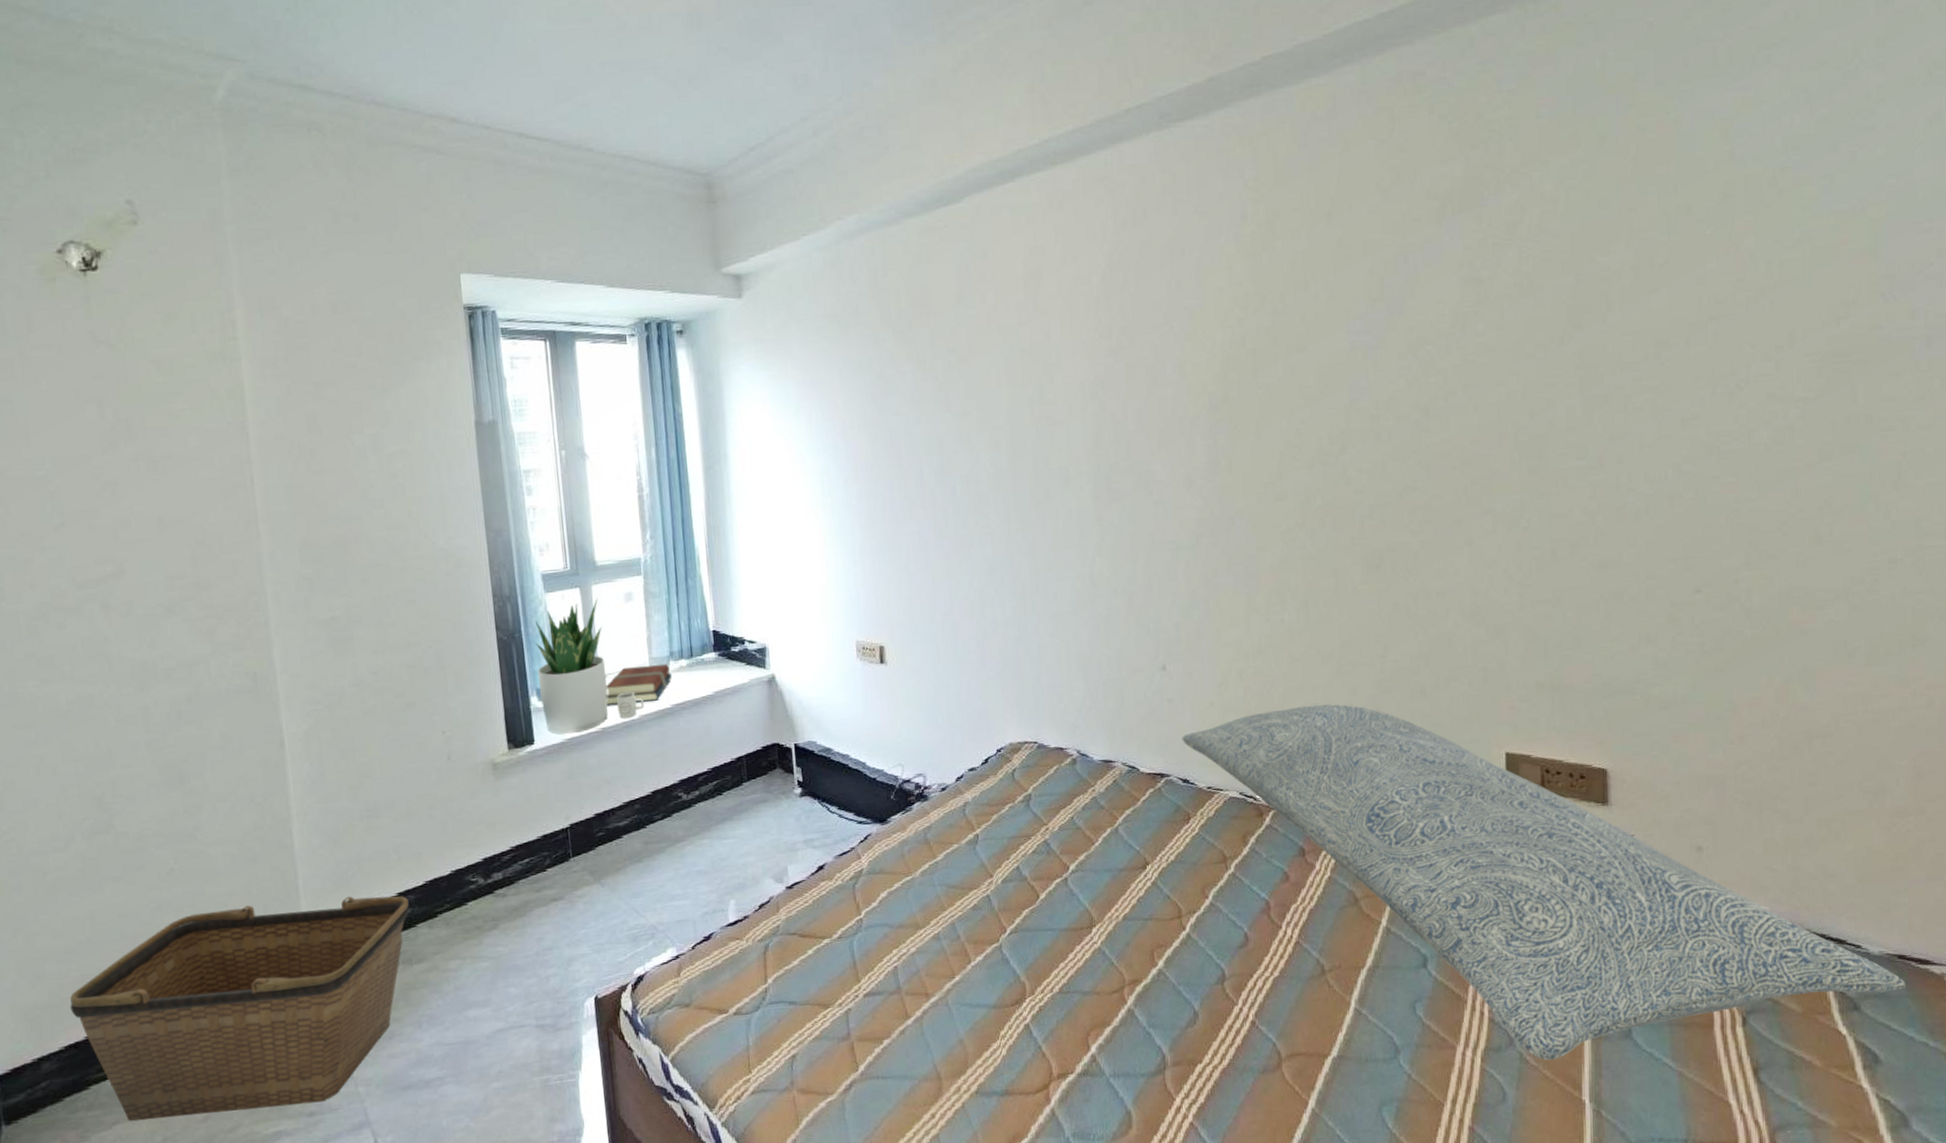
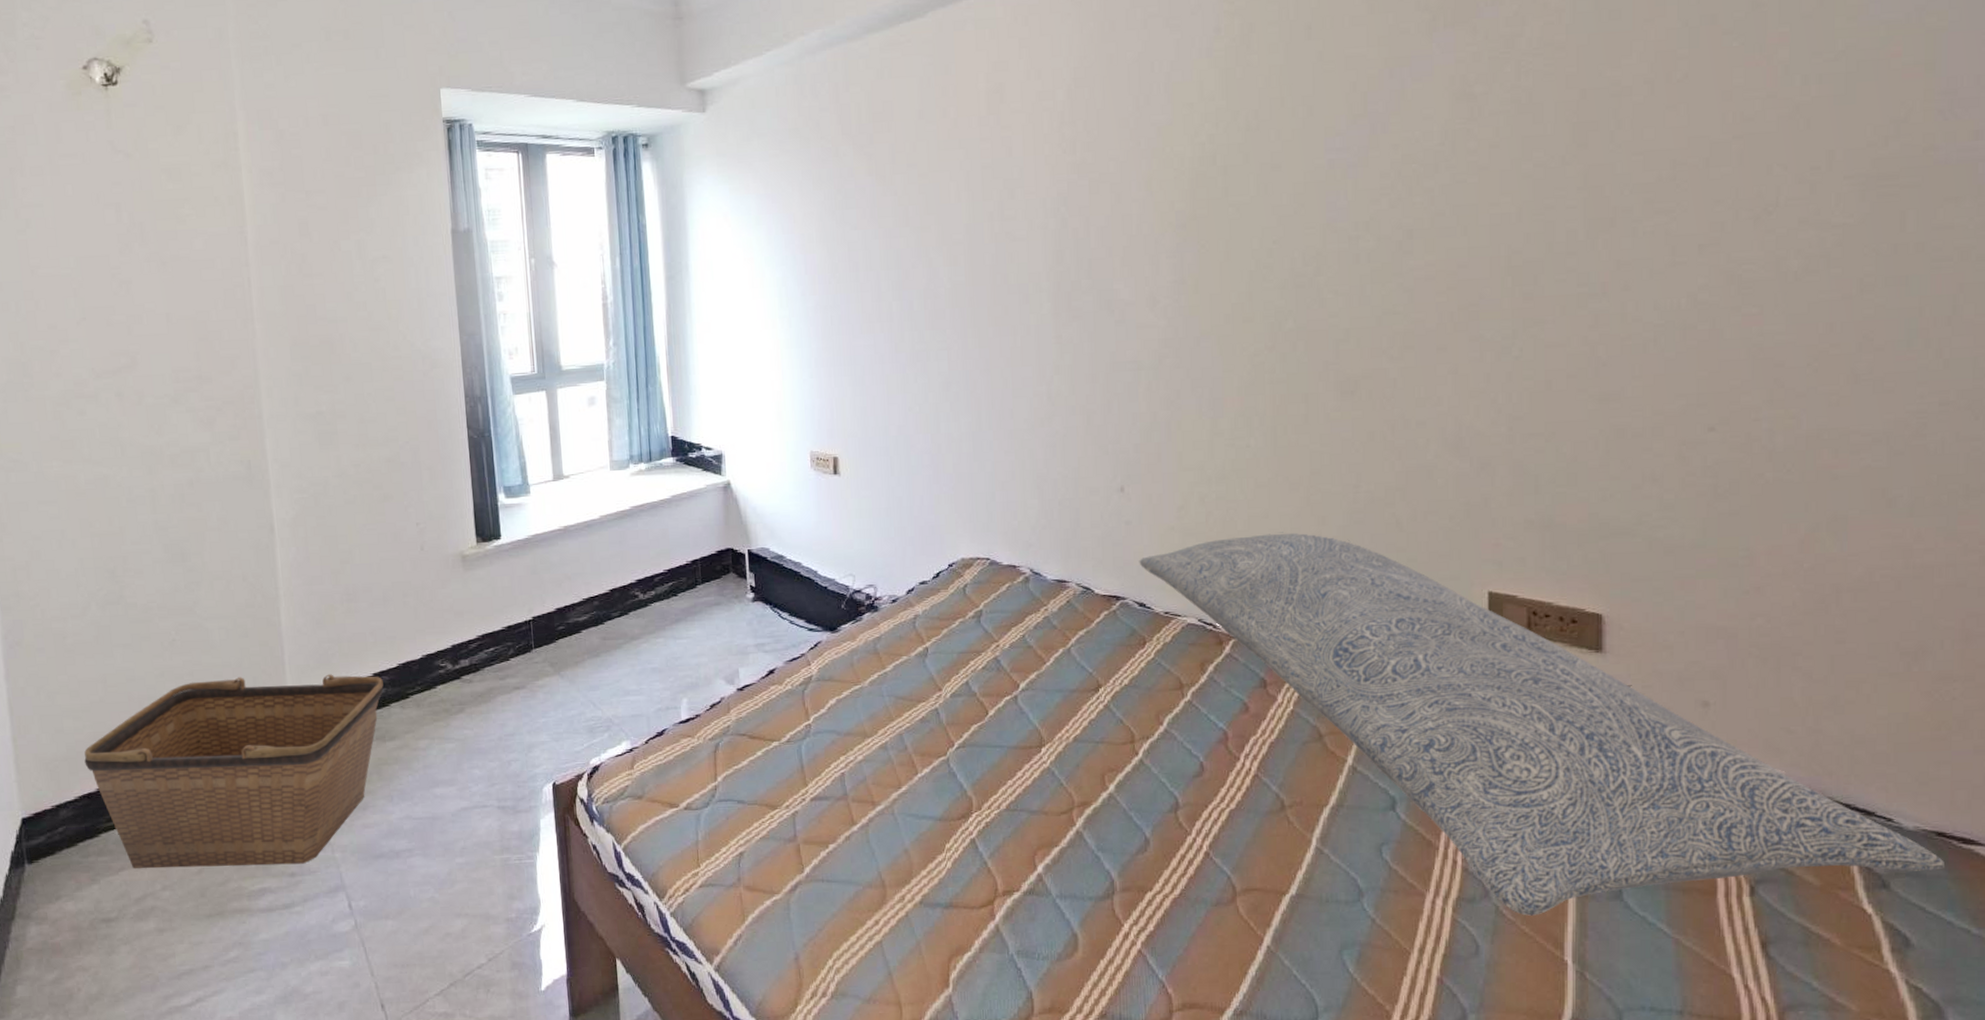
planter: present [535,598,608,735] -> none [503,401,571,532]
books: present [606,664,673,705] -> none [568,467,632,504]
mug: present [617,691,645,719] -> none [579,492,605,519]

